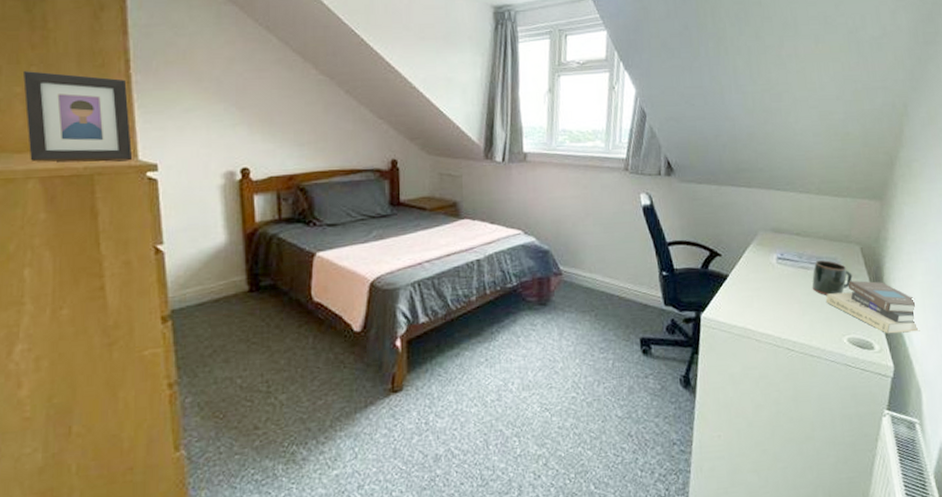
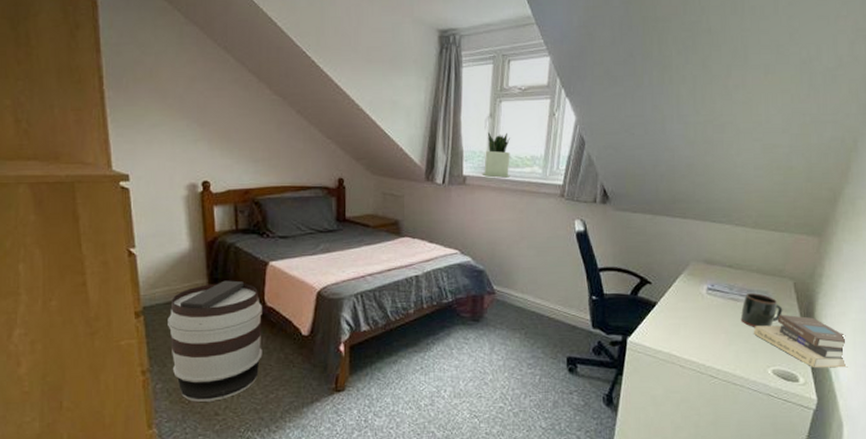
picture frame: present [23,71,133,162] -> none [12,85,108,171]
barrel: none [200,275,309,416] -> present [168,280,262,403]
planter: none [542,107,573,154] -> present [481,132,510,178]

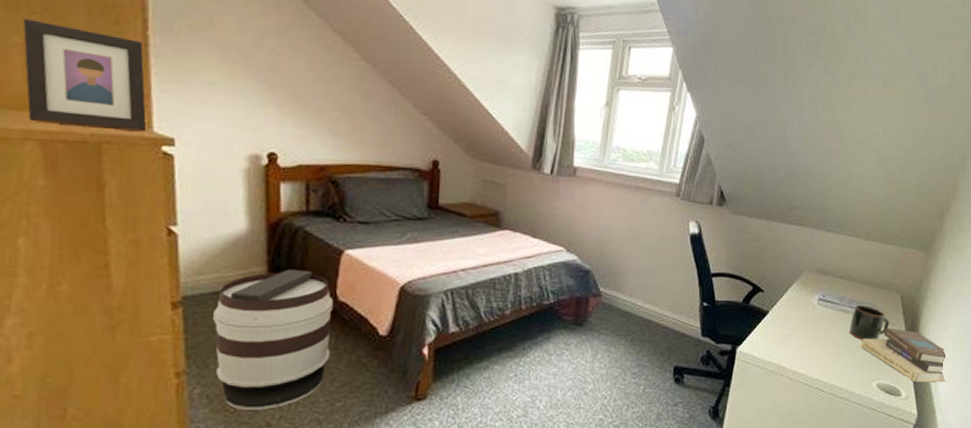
picture frame: none [12,85,108,171] -> present [23,19,147,132]
planter: present [481,132,510,178] -> none [593,122,626,172]

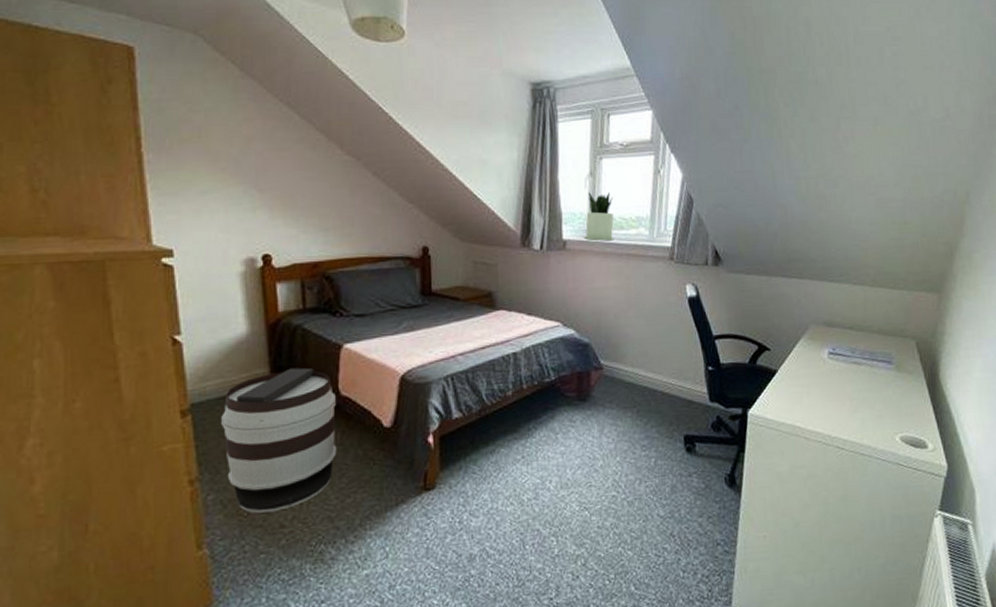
picture frame: present [23,19,147,132] -> none [27,149,147,247]
planter: none [593,122,626,172] -> present [583,192,615,242]
mug: present [849,305,890,340] -> none [864,355,907,392]
books: present [860,327,947,383] -> none [878,376,976,433]

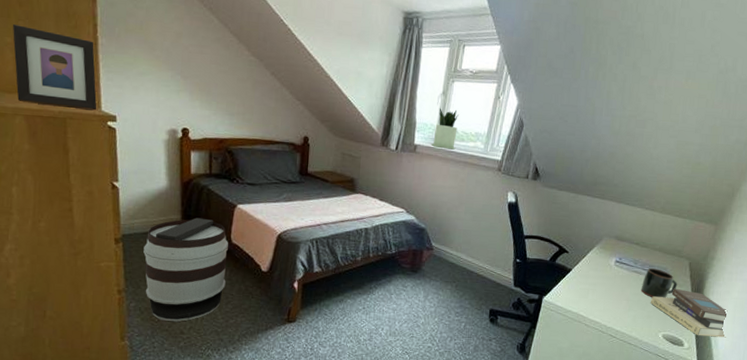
picture frame: none [27,149,147,247] -> present [13,24,97,111]
mug: none [864,355,907,392] -> present [640,268,678,298]
books: none [878,376,976,433] -> present [650,288,728,338]

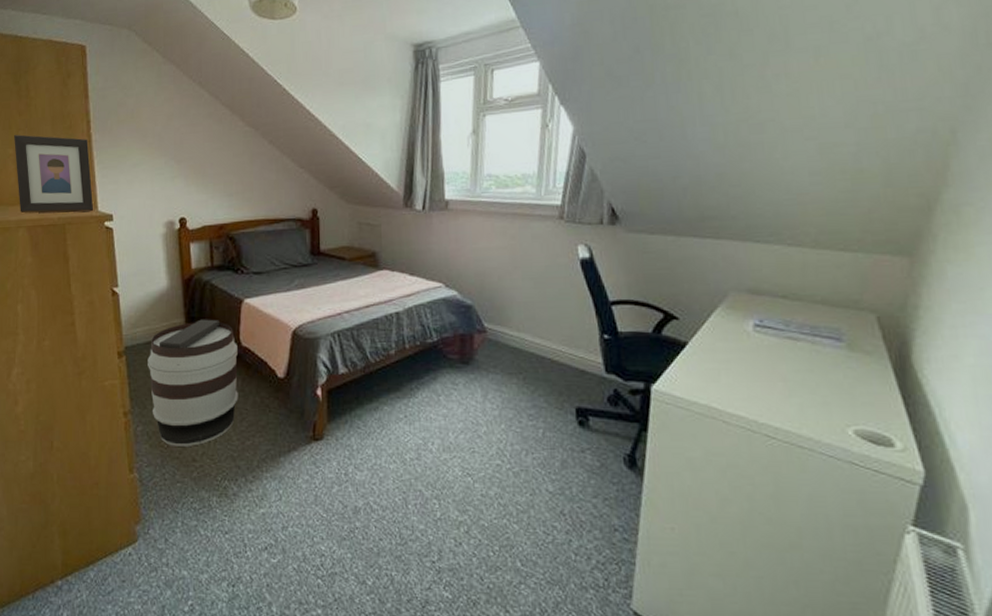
planter: present [430,108,458,150] -> none [466,149,499,201]
mug: present [640,268,678,298] -> none [803,330,864,374]
books: present [650,288,728,338] -> none [822,357,969,430]

